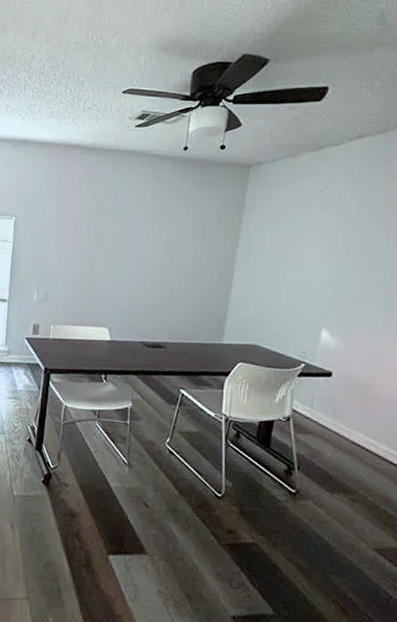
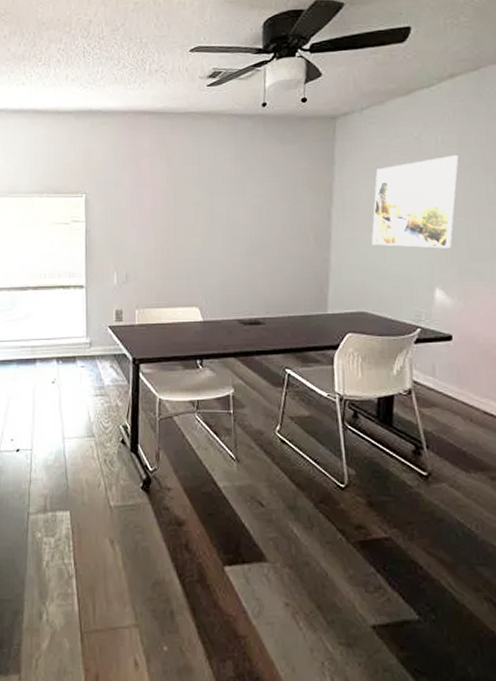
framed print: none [270,210,358,294] -> present [371,155,459,249]

